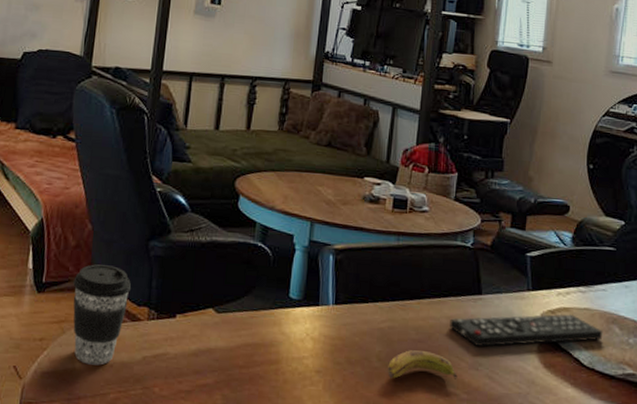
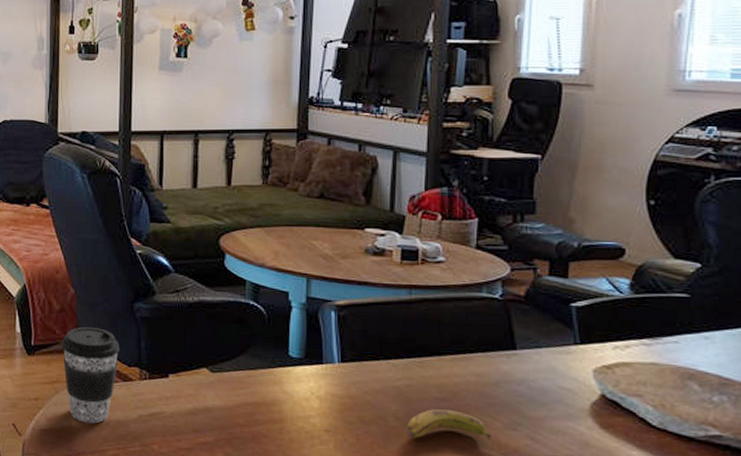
remote control: present [450,313,603,347] -> none [479,369,677,405]

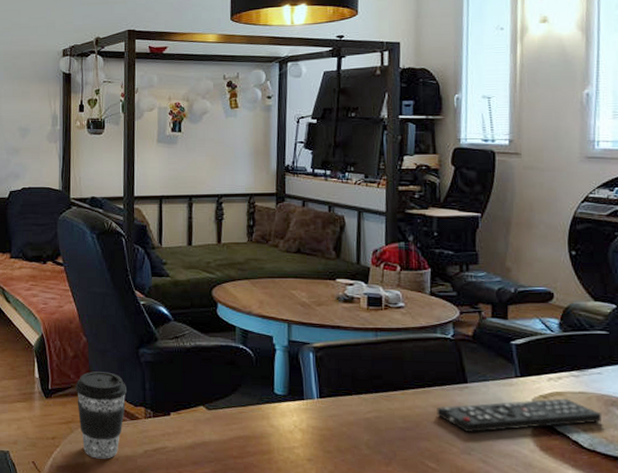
banana: present [407,409,492,440] -> none [378,438,450,465]
remote control: none [479,369,677,405] -> present [437,398,603,432]

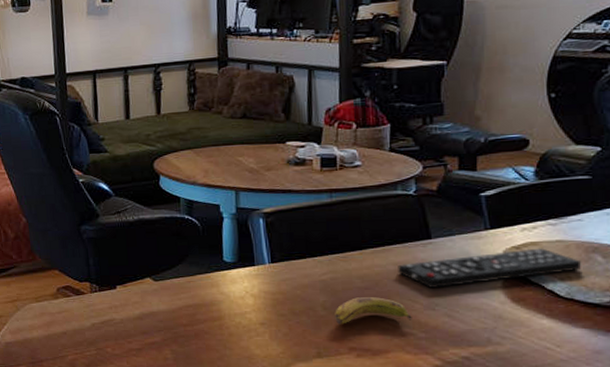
coffee cup: present [75,371,126,459] -> none [18,250,70,334]
banana: none [378,438,450,465] -> present [335,297,412,325]

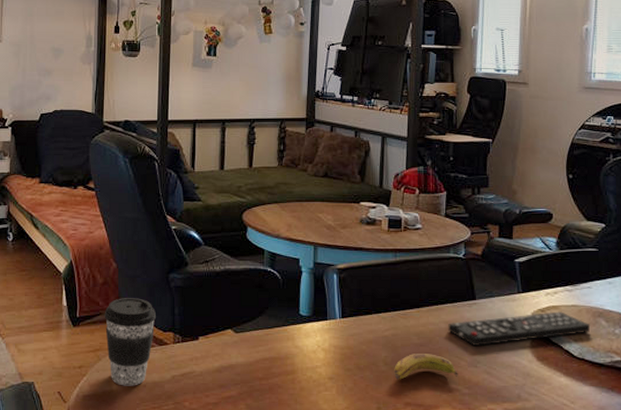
coffee cup: none [18,250,70,334] -> present [104,298,156,386]

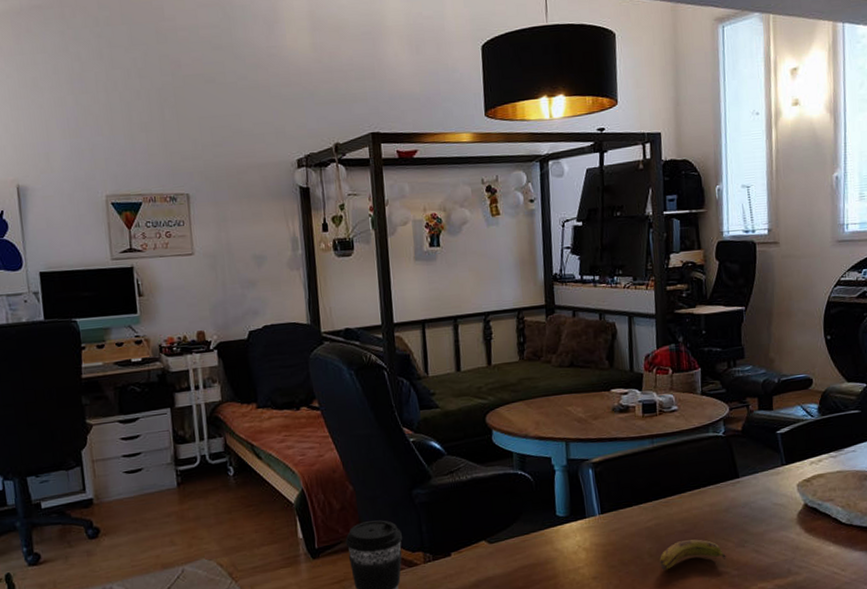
remote control: present [448,311,591,346] -> none [712,479,857,526]

